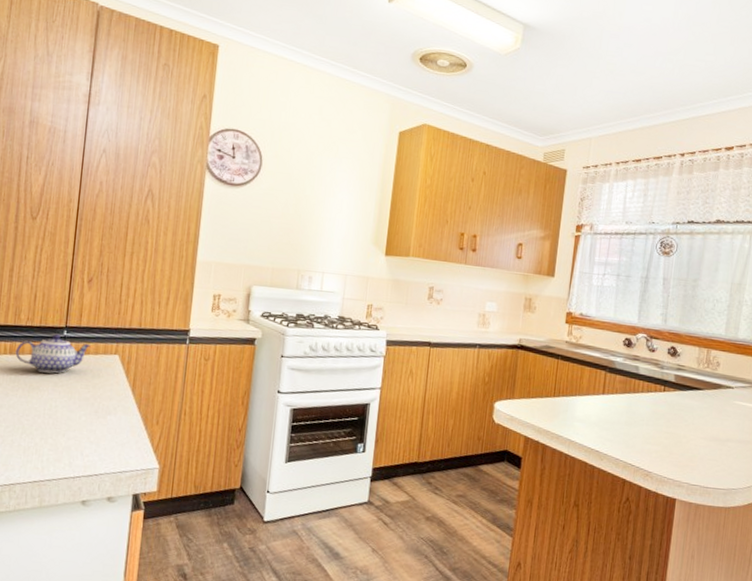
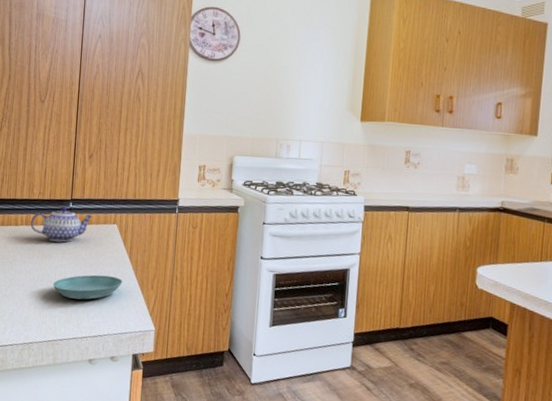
saucer: none [41,409,123,436] -> present [53,274,122,300]

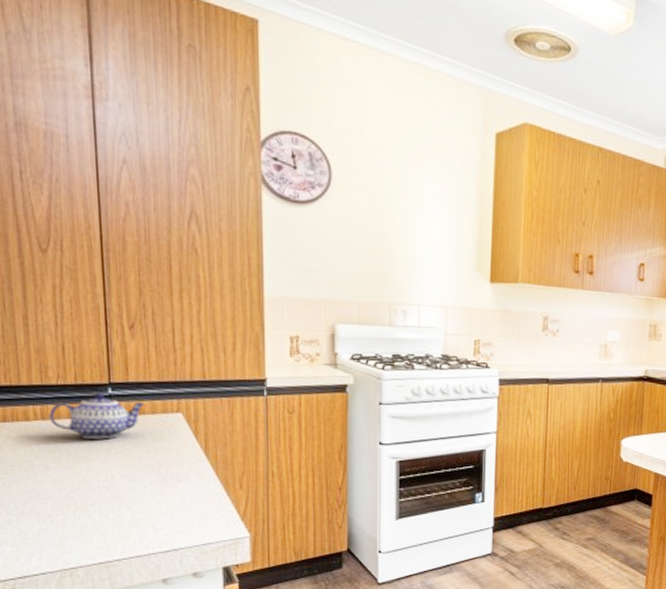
saucer: present [53,274,122,300] -> none [96,477,198,509]

